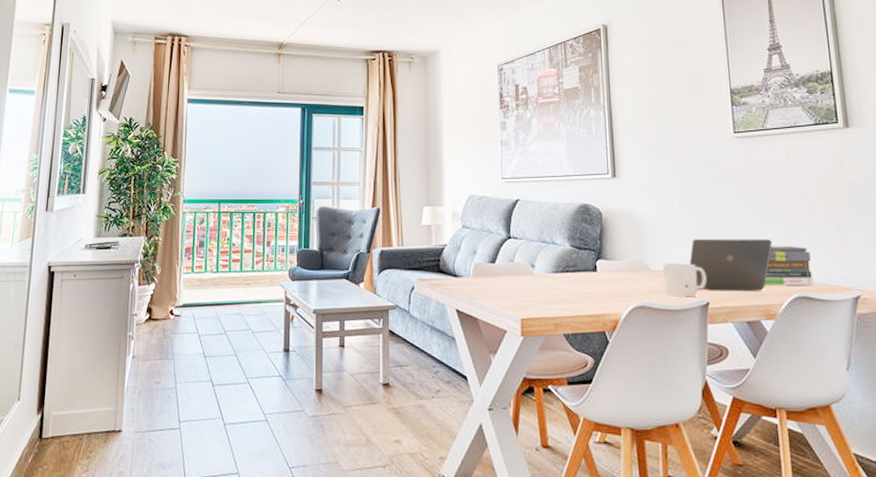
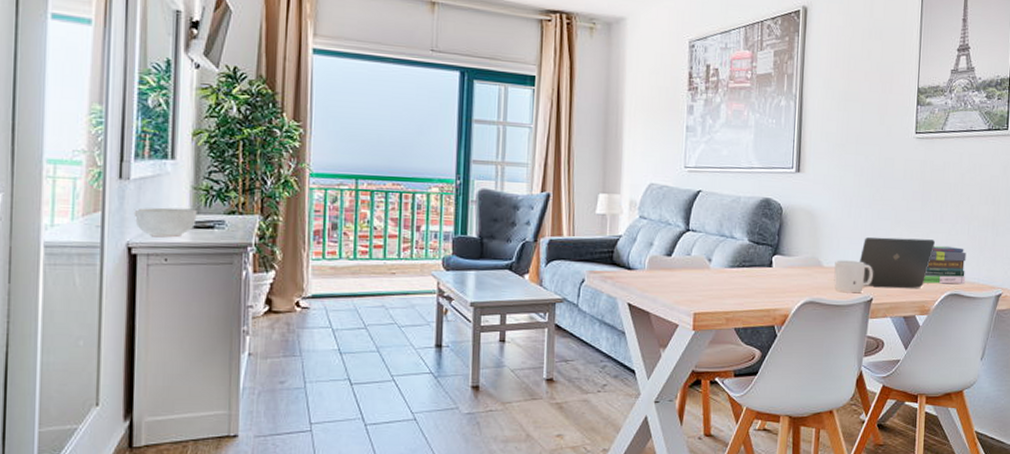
bowl: none [54,233,99,258] -> present [133,207,197,238]

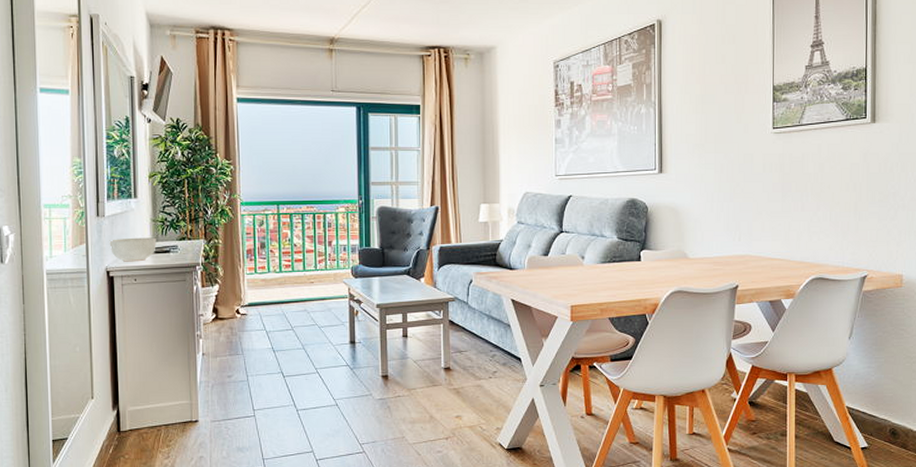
mug: present [833,260,873,294] -> none [700,251,737,282]
laptop: present [859,236,935,288] -> none [723,228,797,275]
books: present [922,245,966,284] -> none [787,232,830,269]

